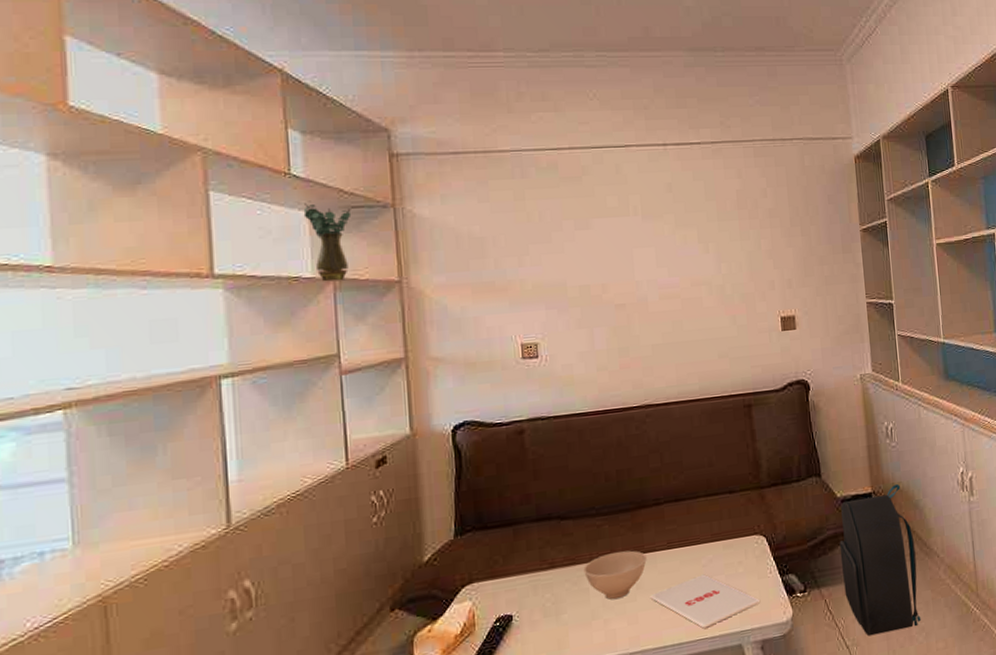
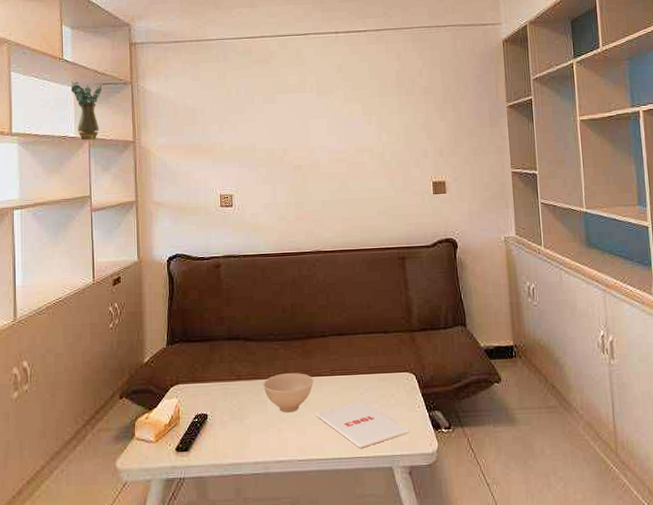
backpack: present [839,484,922,636] -> none [482,341,560,478]

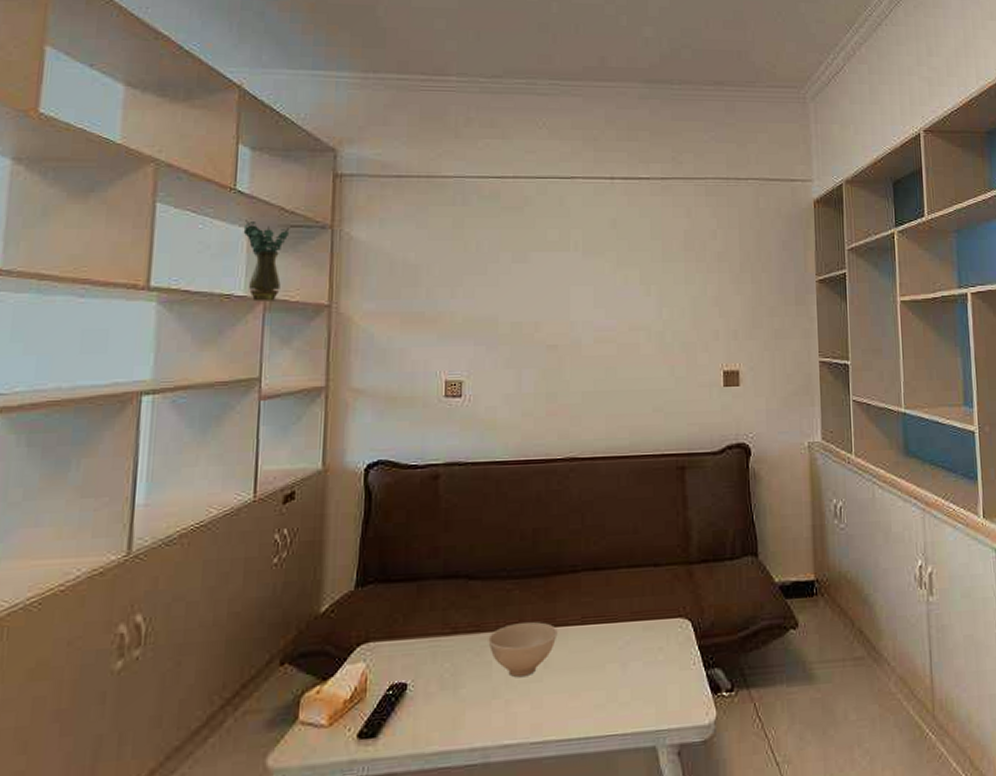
magazine: present [315,401,410,448] -> none [557,658,681,723]

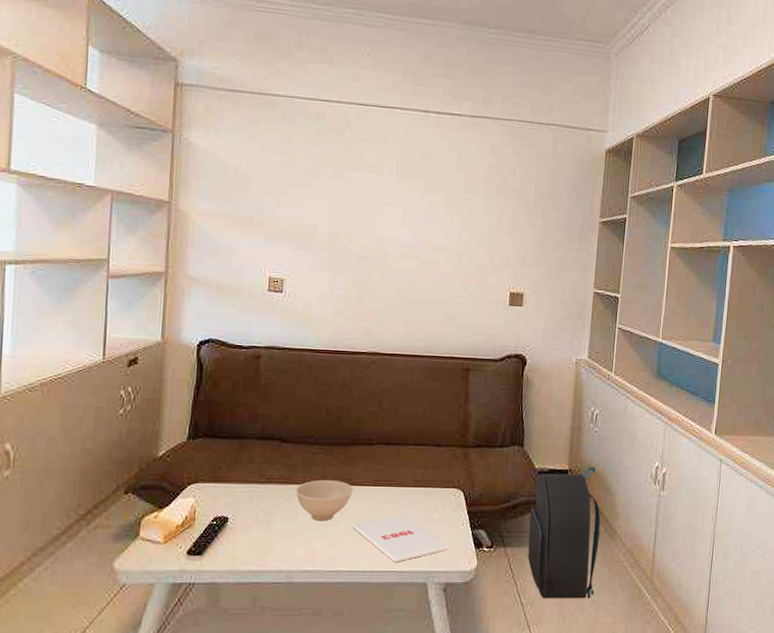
vase: present [243,219,290,302] -> none [93,116,135,194]
magazine: none [557,658,681,723] -> present [351,514,450,562]
backpack: none [774,574,866,754] -> present [527,467,601,599]

